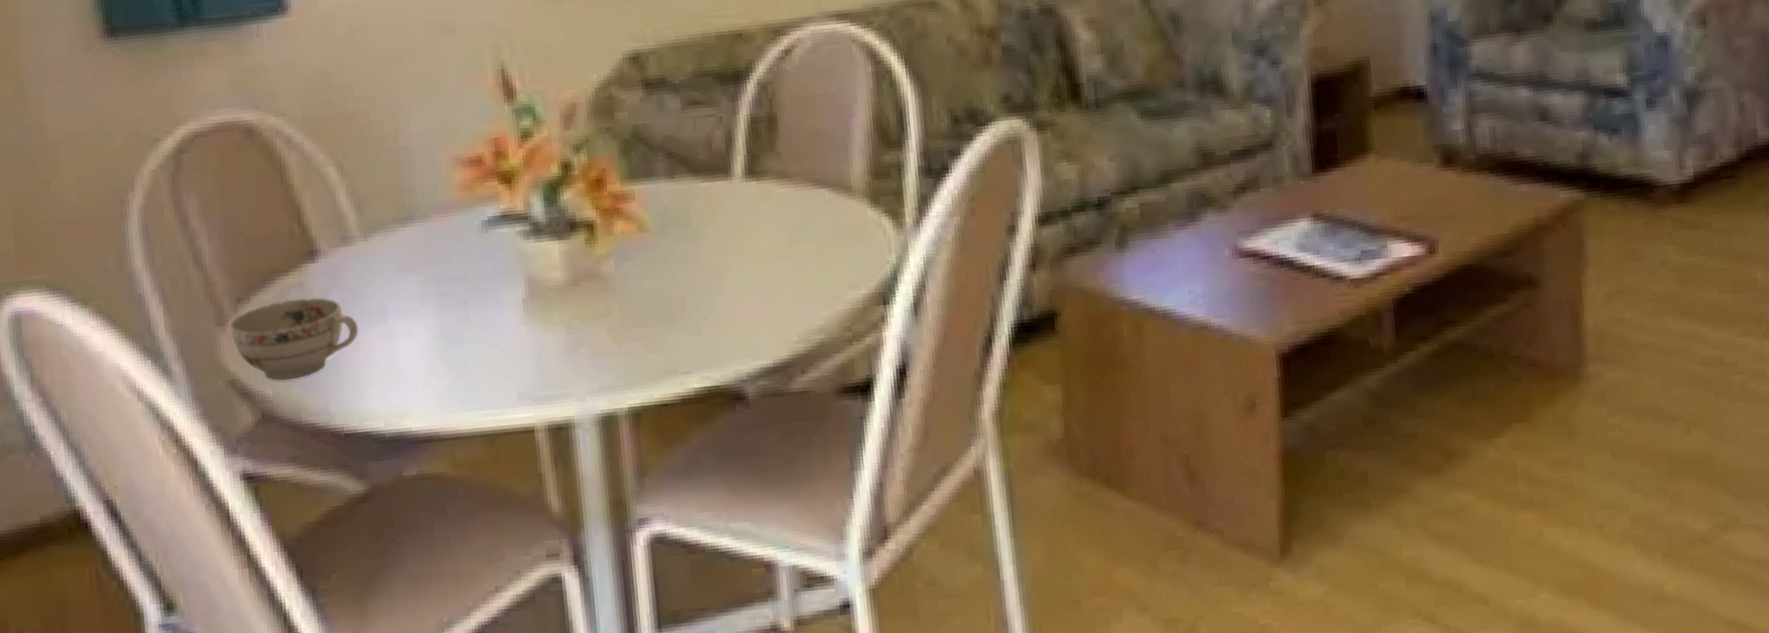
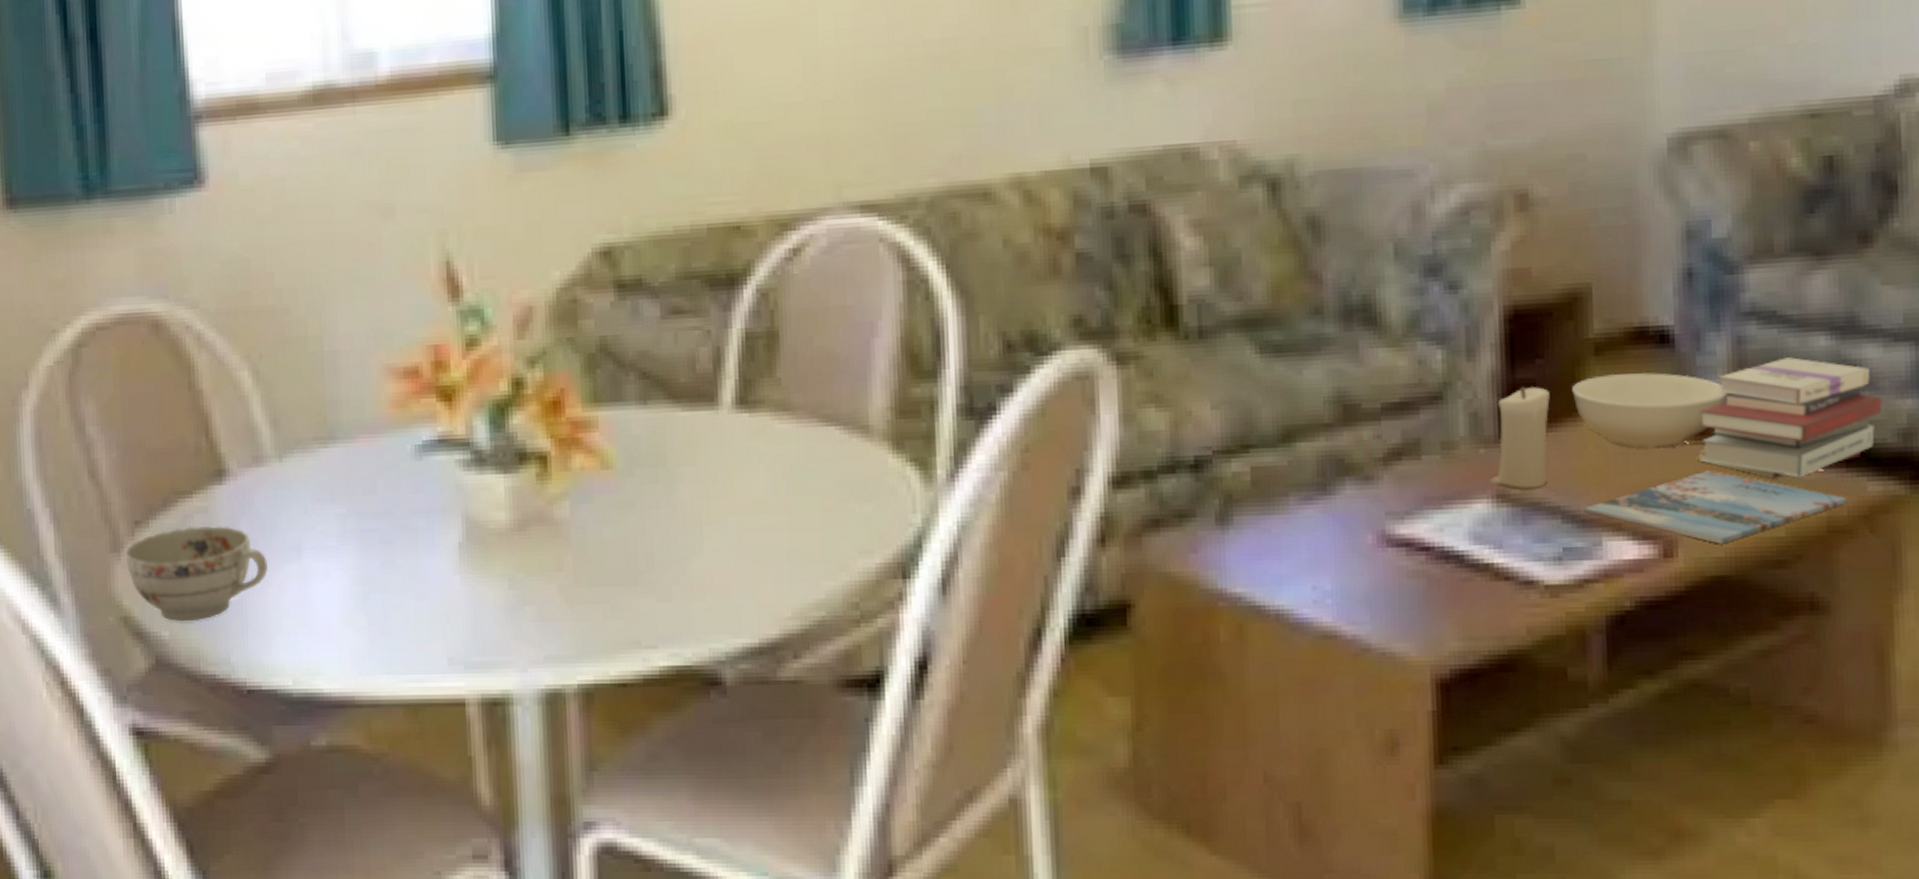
candle: none [1308,134,1347,211] -> present [1489,386,1550,491]
bowl: none [1360,120,1464,175] -> present [1572,373,1727,449]
magazine: none [1373,189,1547,242] -> present [1583,470,1847,544]
books: none [1446,105,1566,192] -> present [1698,357,1882,478]

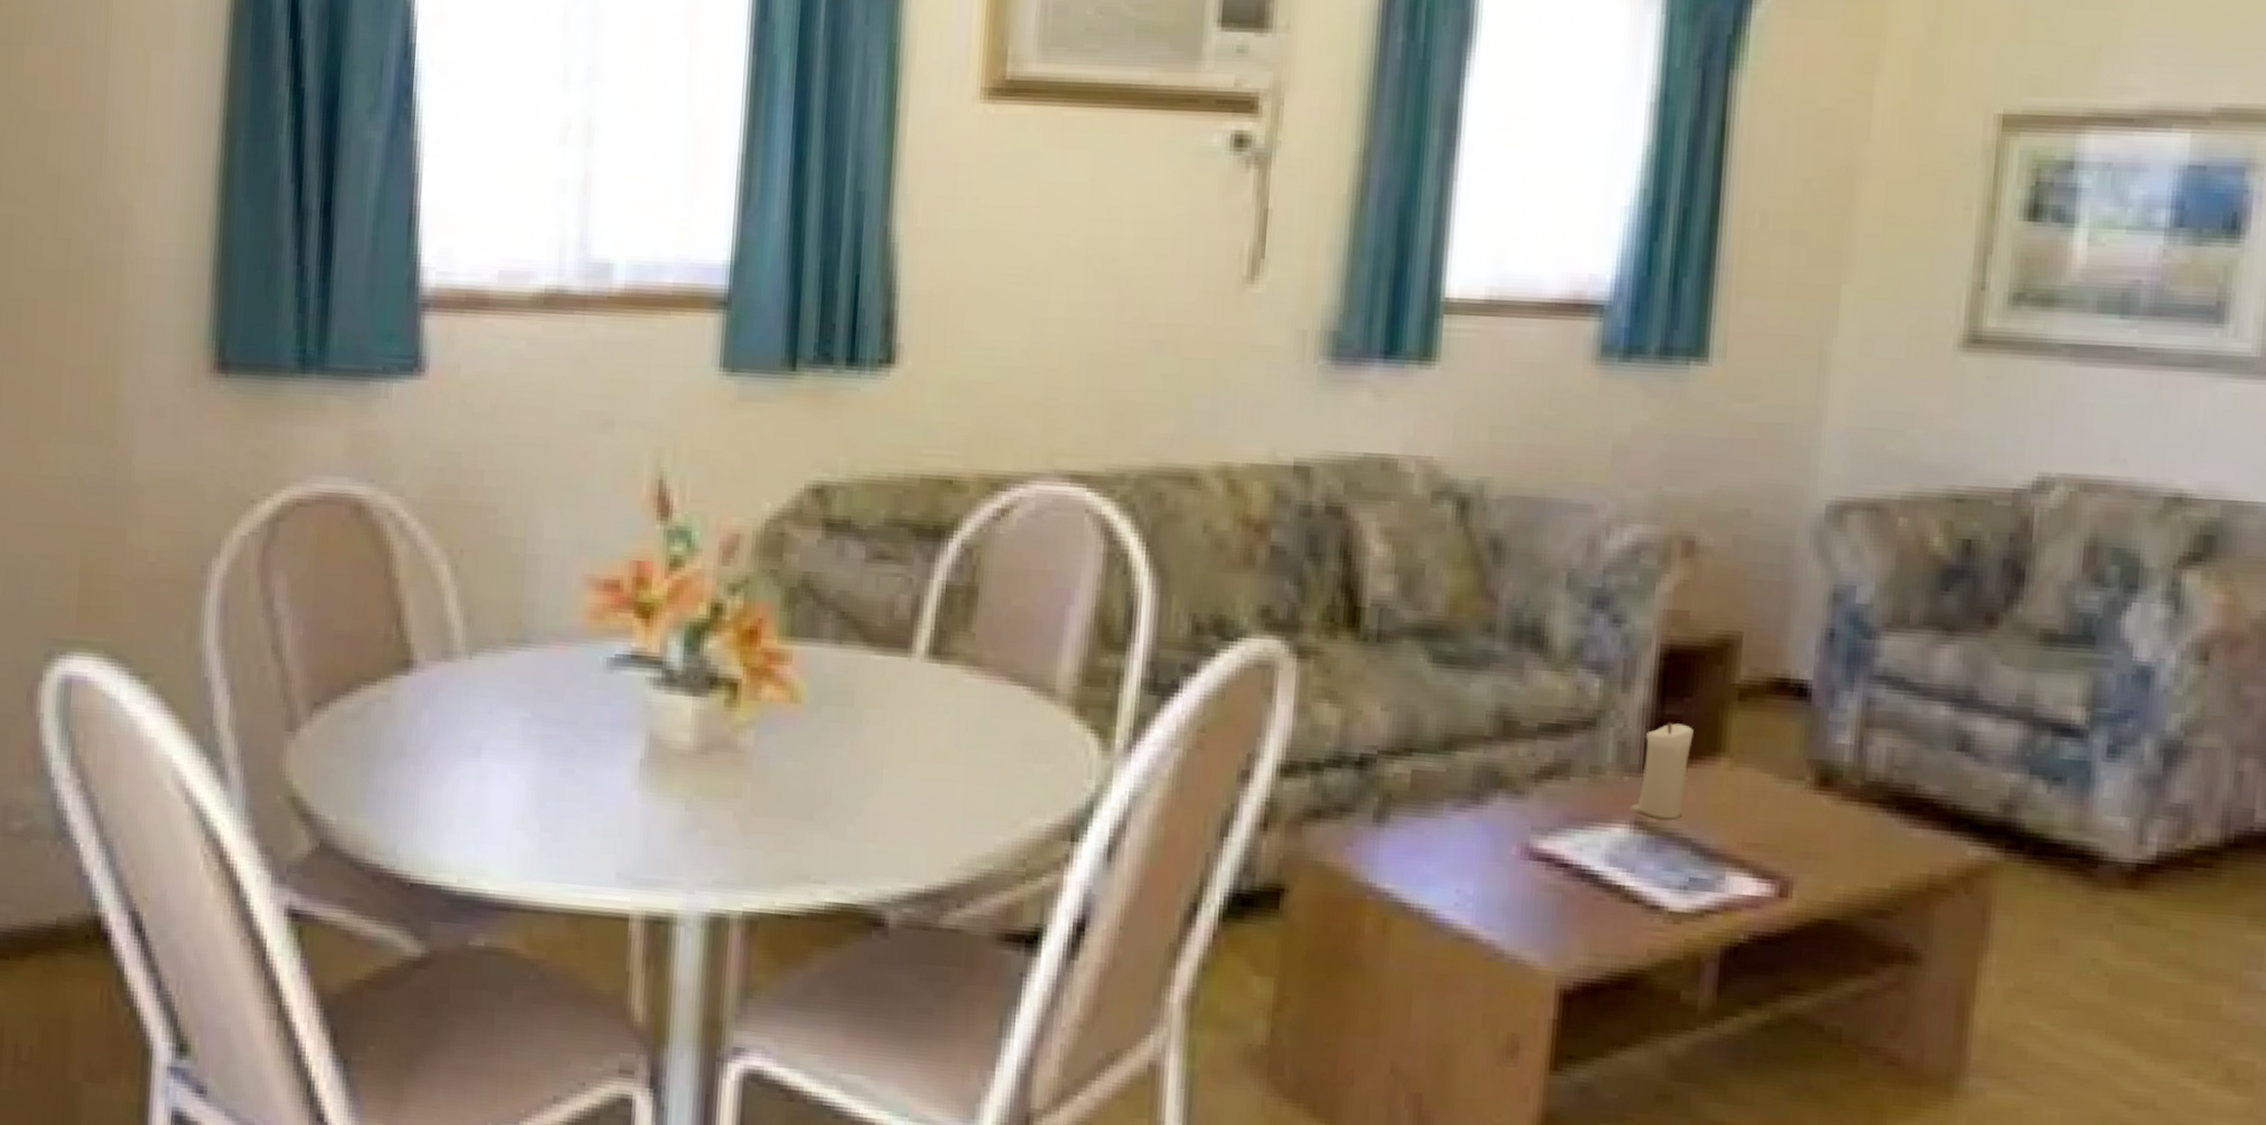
teacup: present [124,525,268,621] -> none [299,713,445,808]
bowl: present [1572,373,1727,449] -> none [1714,720,1852,794]
magazine: present [1583,470,1847,544] -> none [1712,819,1948,890]
books: present [1698,357,1882,478] -> none [1820,722,1990,836]

